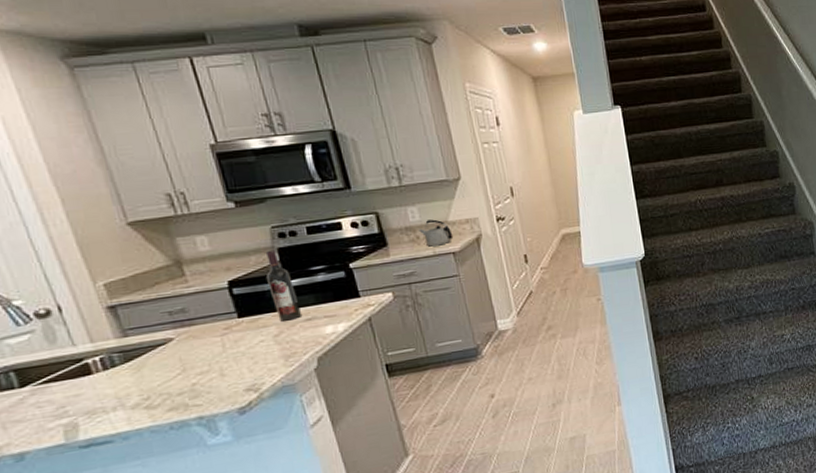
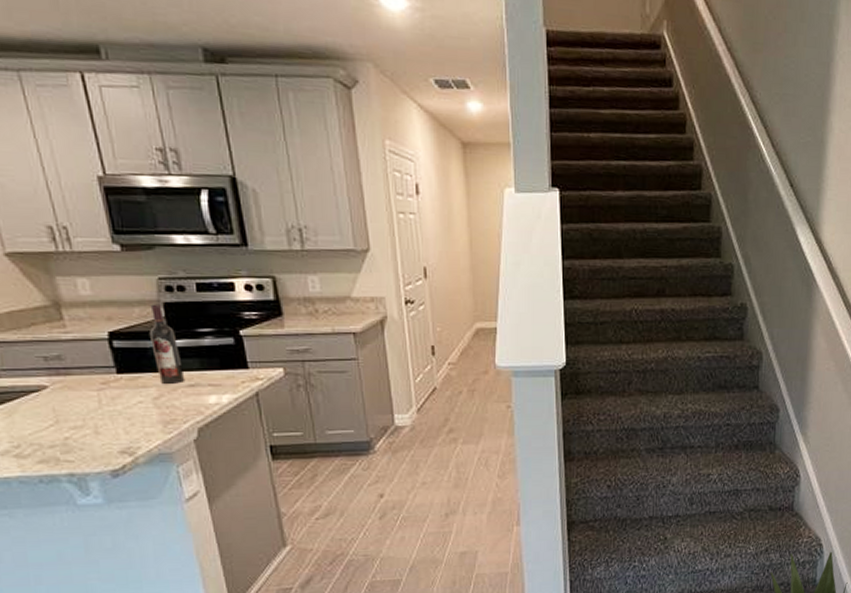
kettle: present [418,219,454,248] -> none [318,292,356,325]

